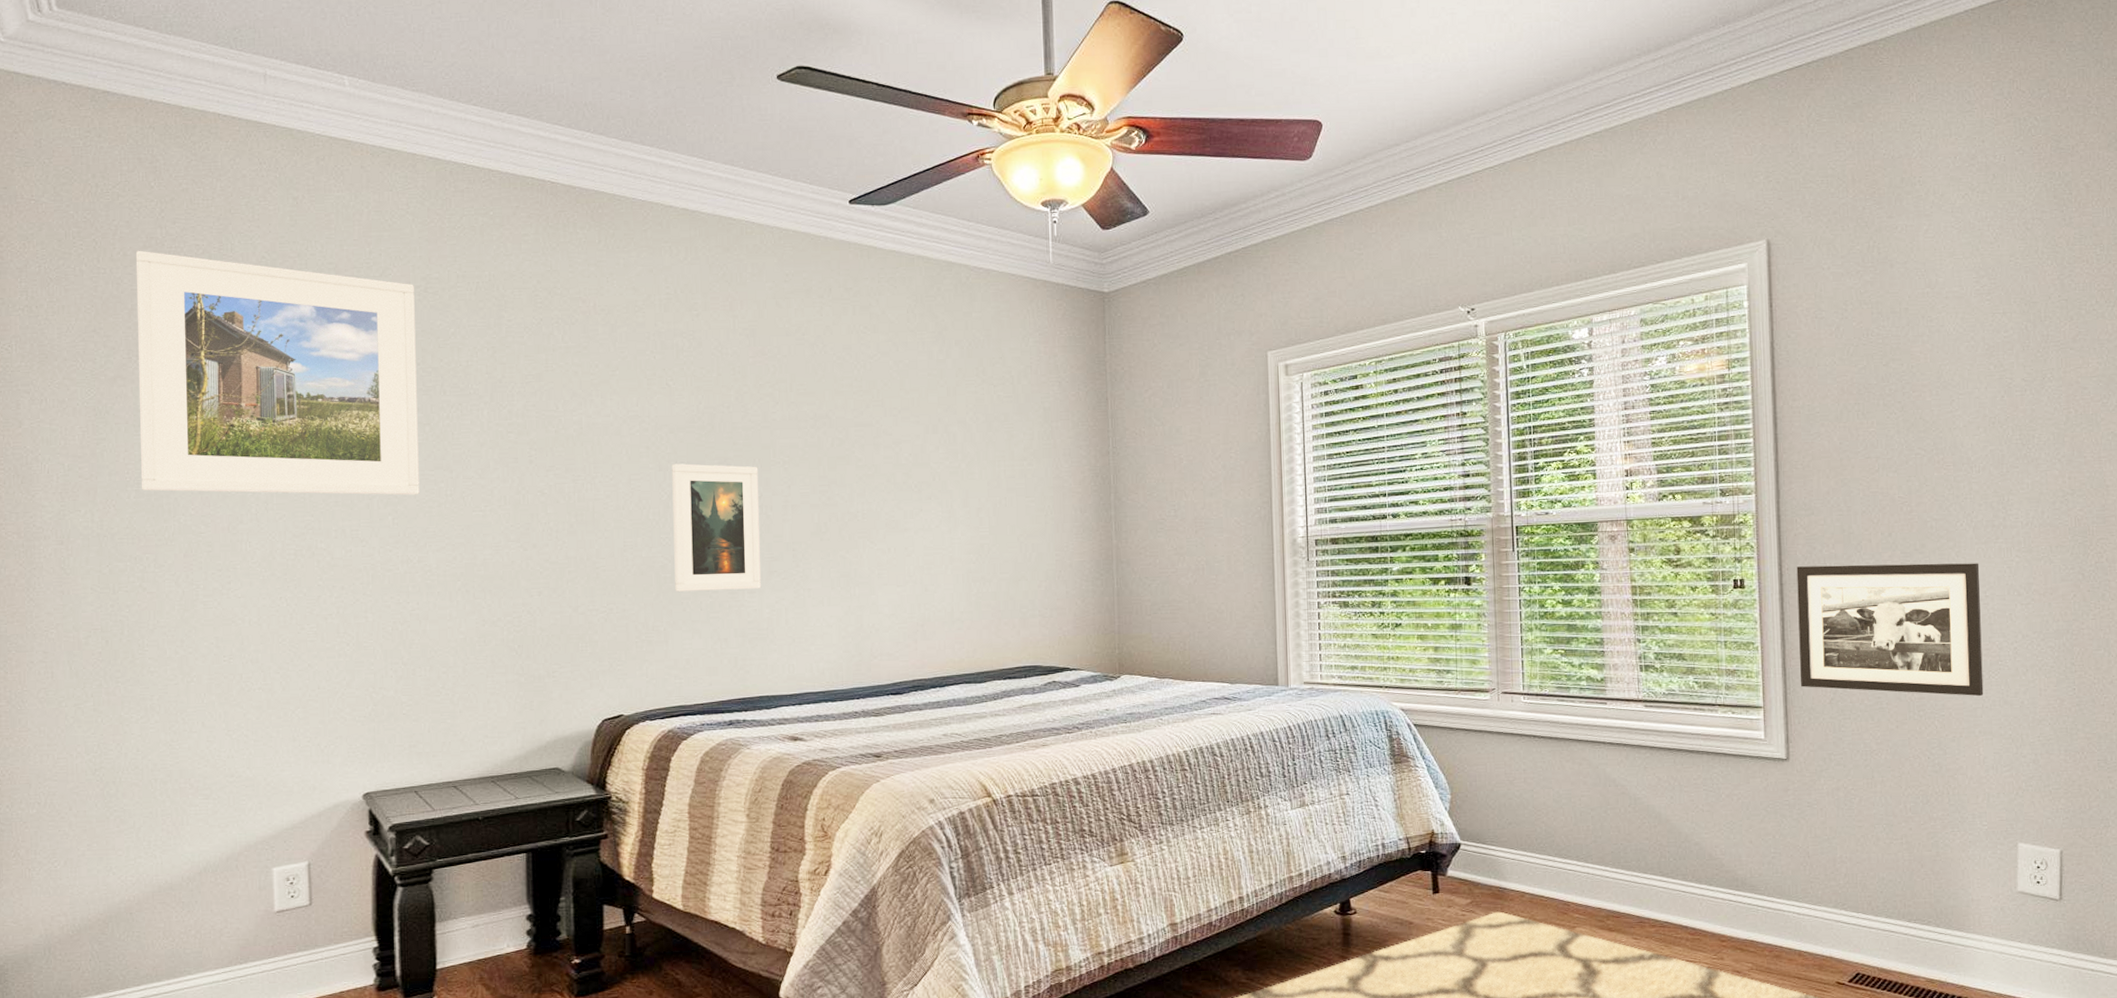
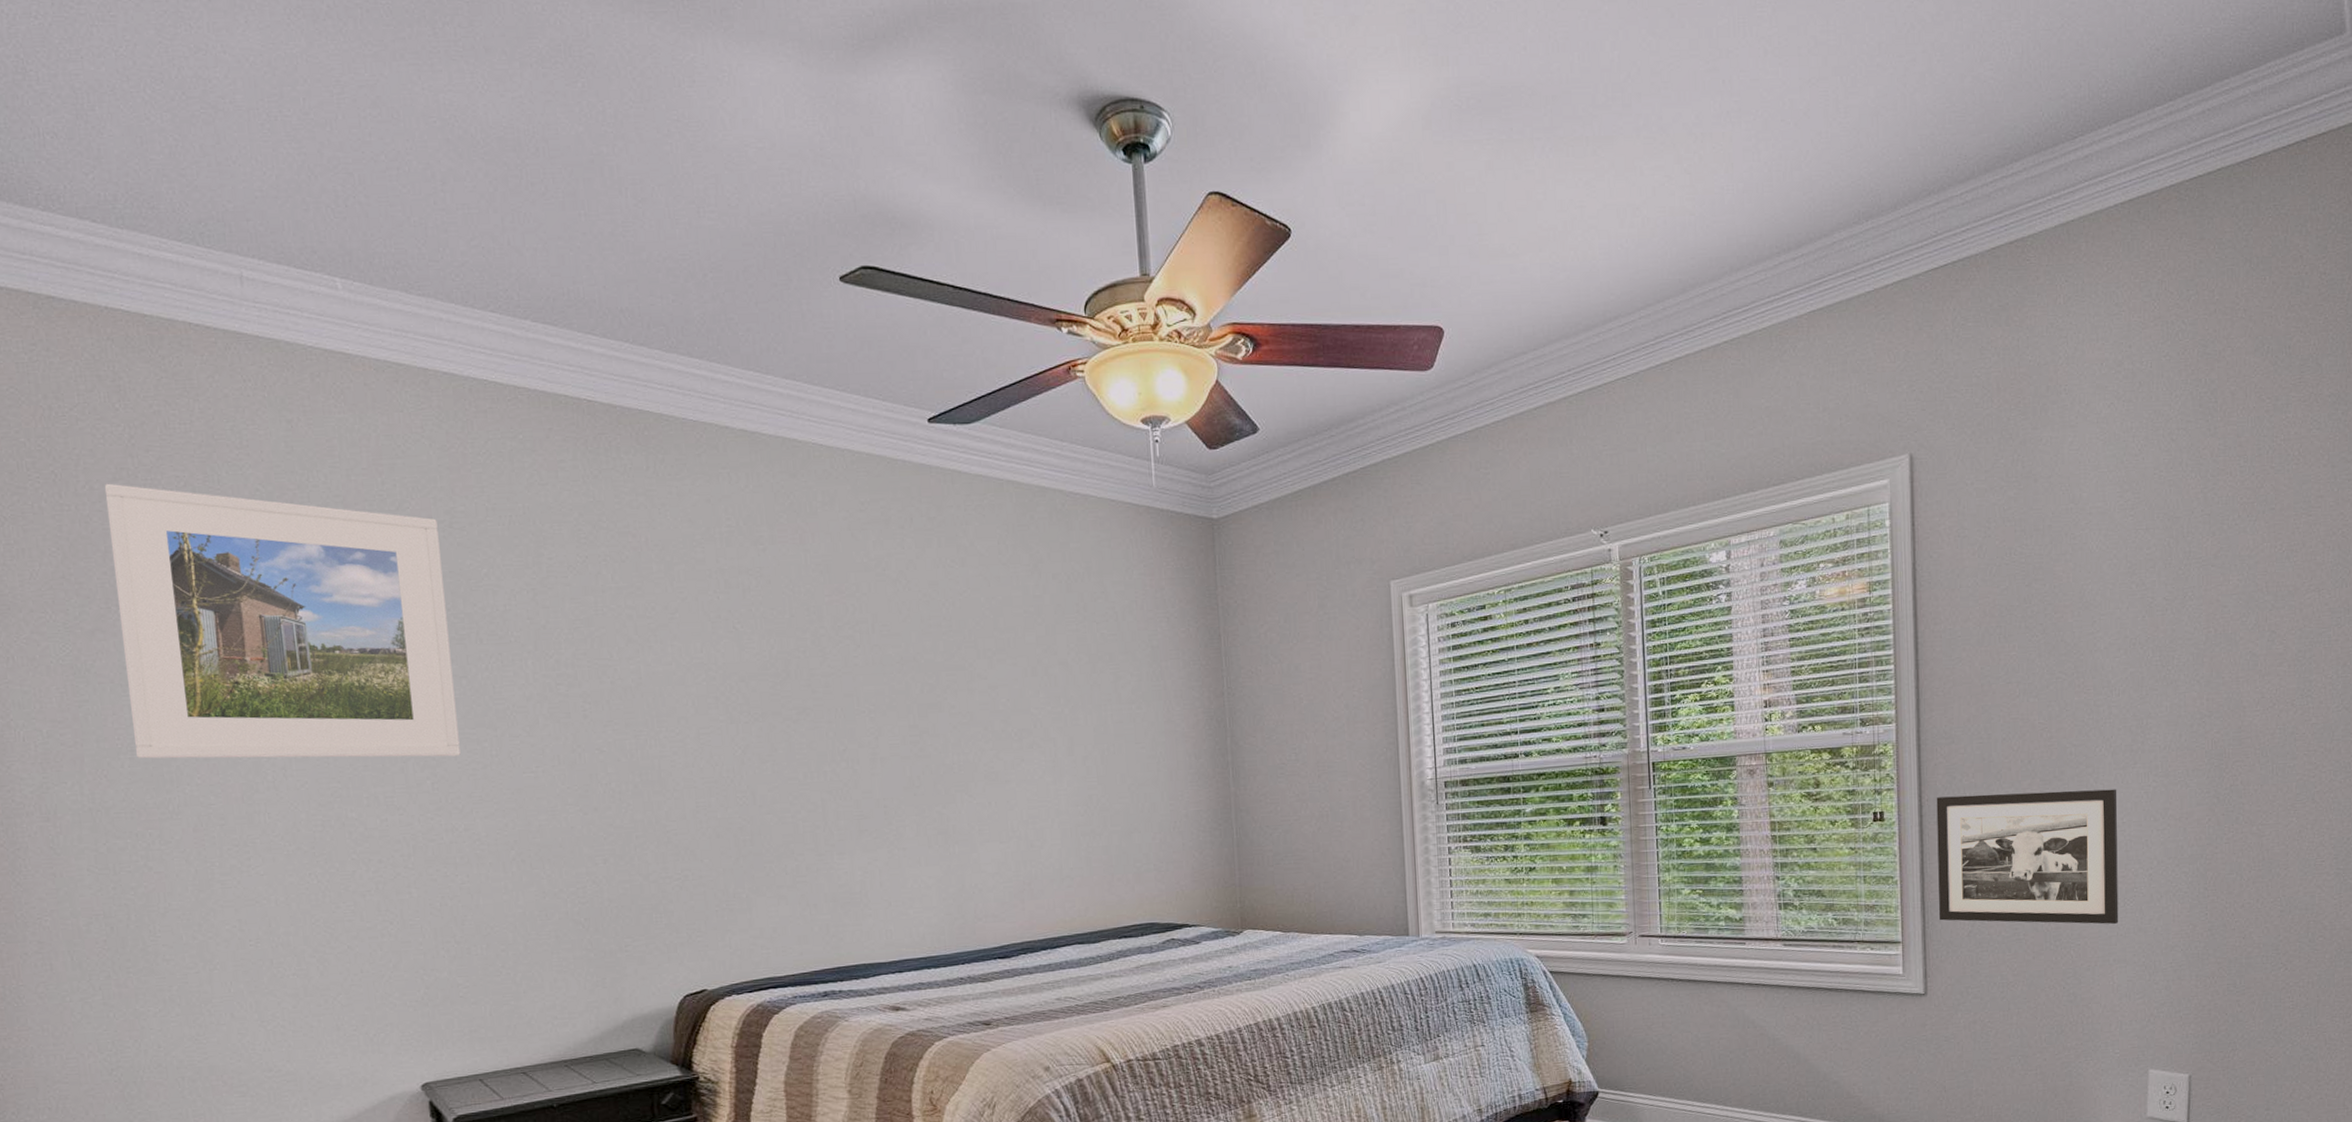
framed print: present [672,464,761,592] -> none [744,715,851,855]

